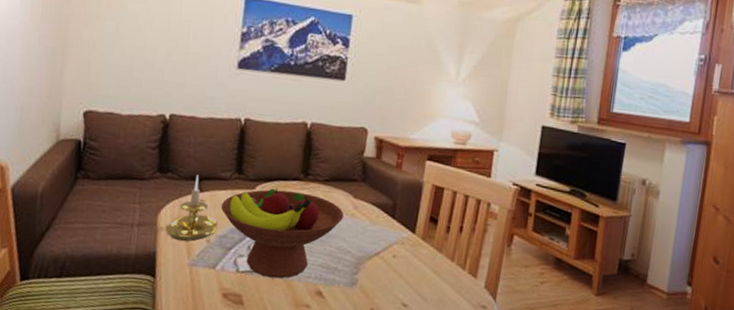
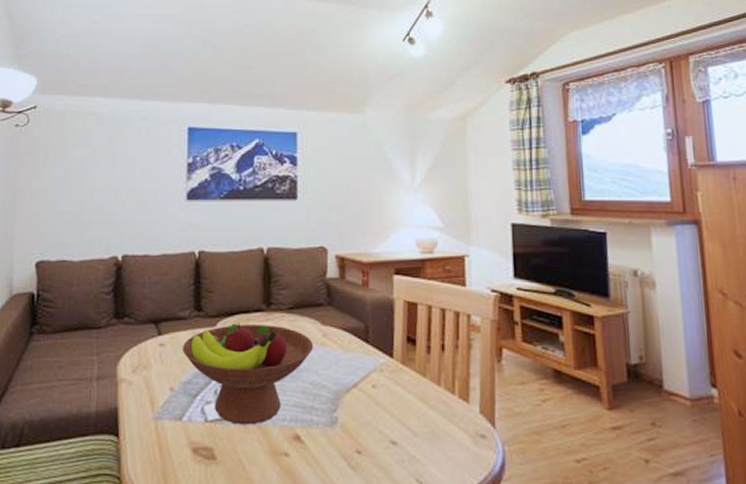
candle holder: present [165,175,219,241] -> none [126,317,181,391]

